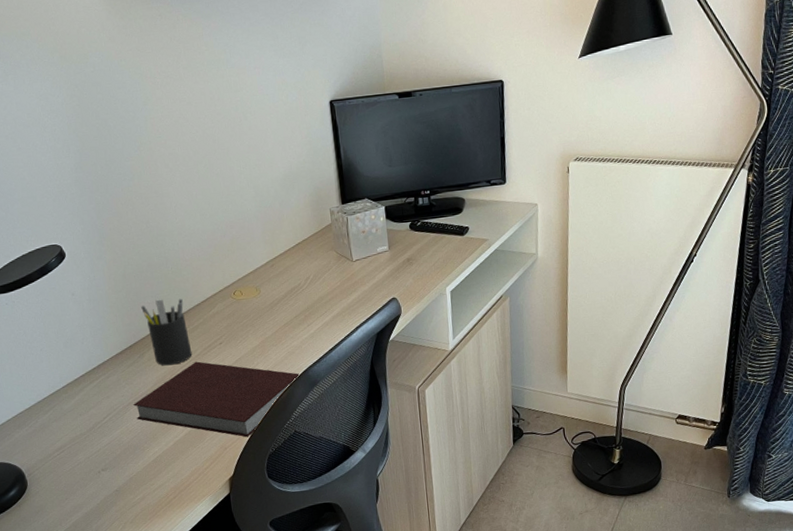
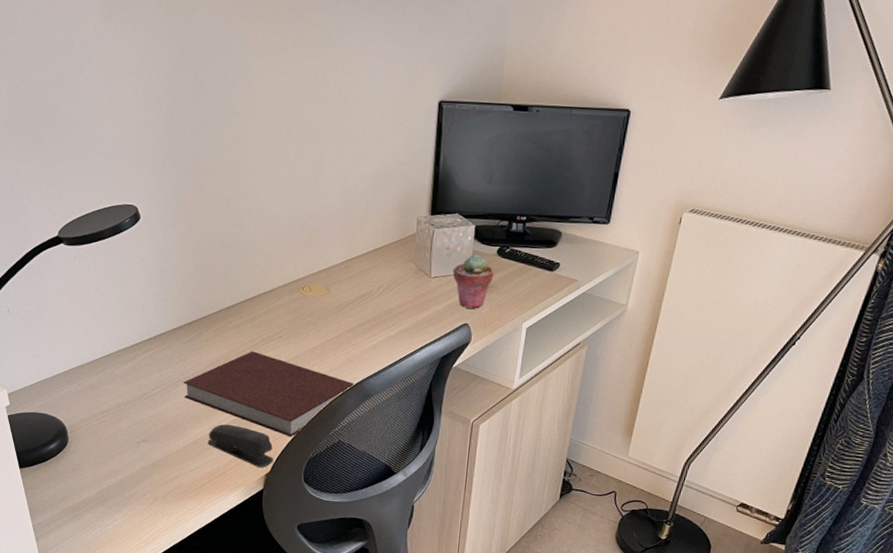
pen holder: present [141,298,192,366] -> none [207,280,250,350]
stapler: none [167,436,235,473] -> present [207,424,273,468]
potted succulent: none [372,232,411,283] -> present [452,254,494,309]

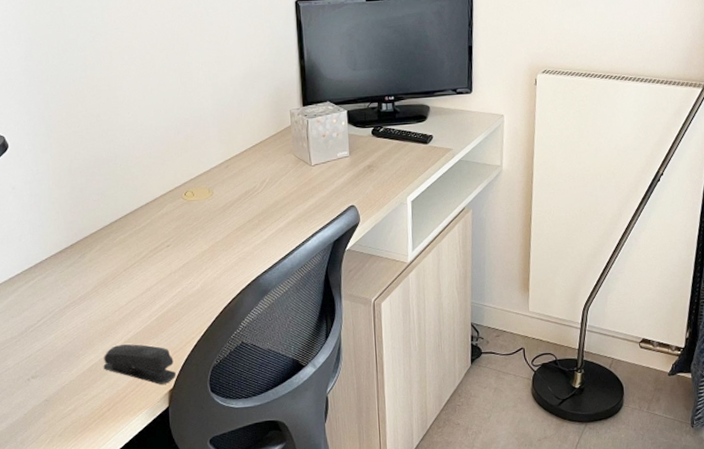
notebook: present [183,351,355,437] -> none [70,264,251,347]
potted succulent: present [452,254,494,309] -> none [331,137,372,190]

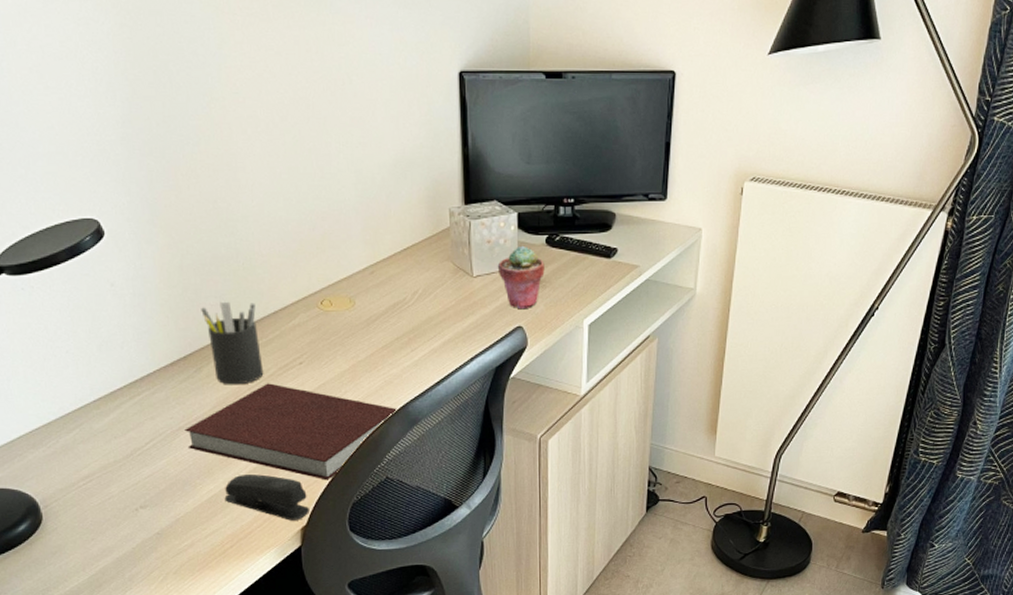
notebook: none [70,264,251,347] -> present [185,383,398,481]
pen holder: none [85,197,137,268] -> present [201,301,264,385]
potted succulent: none [331,137,372,190] -> present [497,245,545,308]

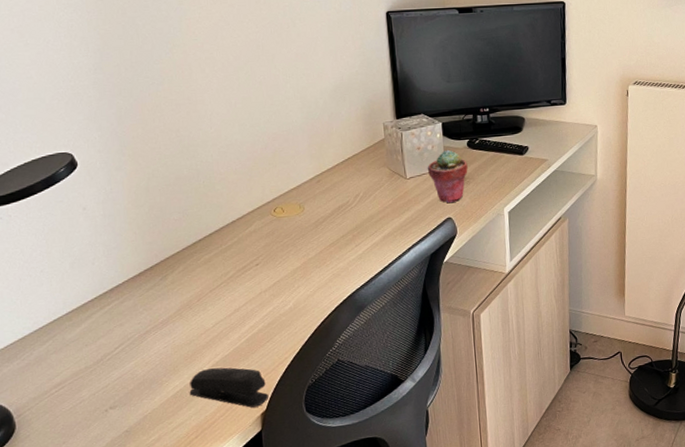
notebook: present [185,383,398,481] -> none [151,284,346,368]
pen holder: present [201,301,264,385] -> none [166,215,224,289]

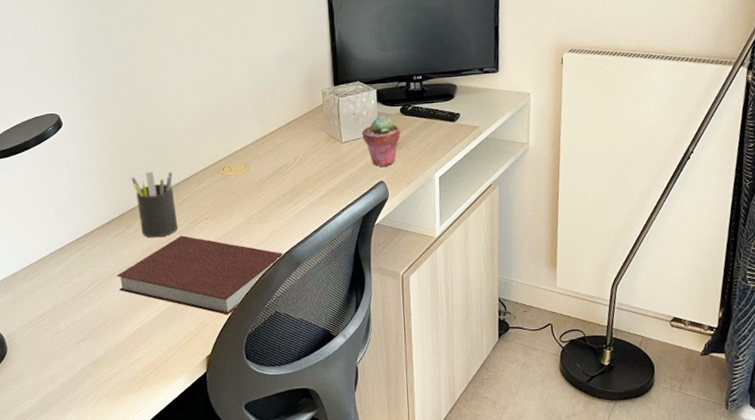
notebook: none [151,284,346,368] -> present [117,235,284,315]
pen holder: none [166,215,224,289] -> present [131,171,178,238]
stapler: present [189,367,268,408] -> none [146,311,213,350]

